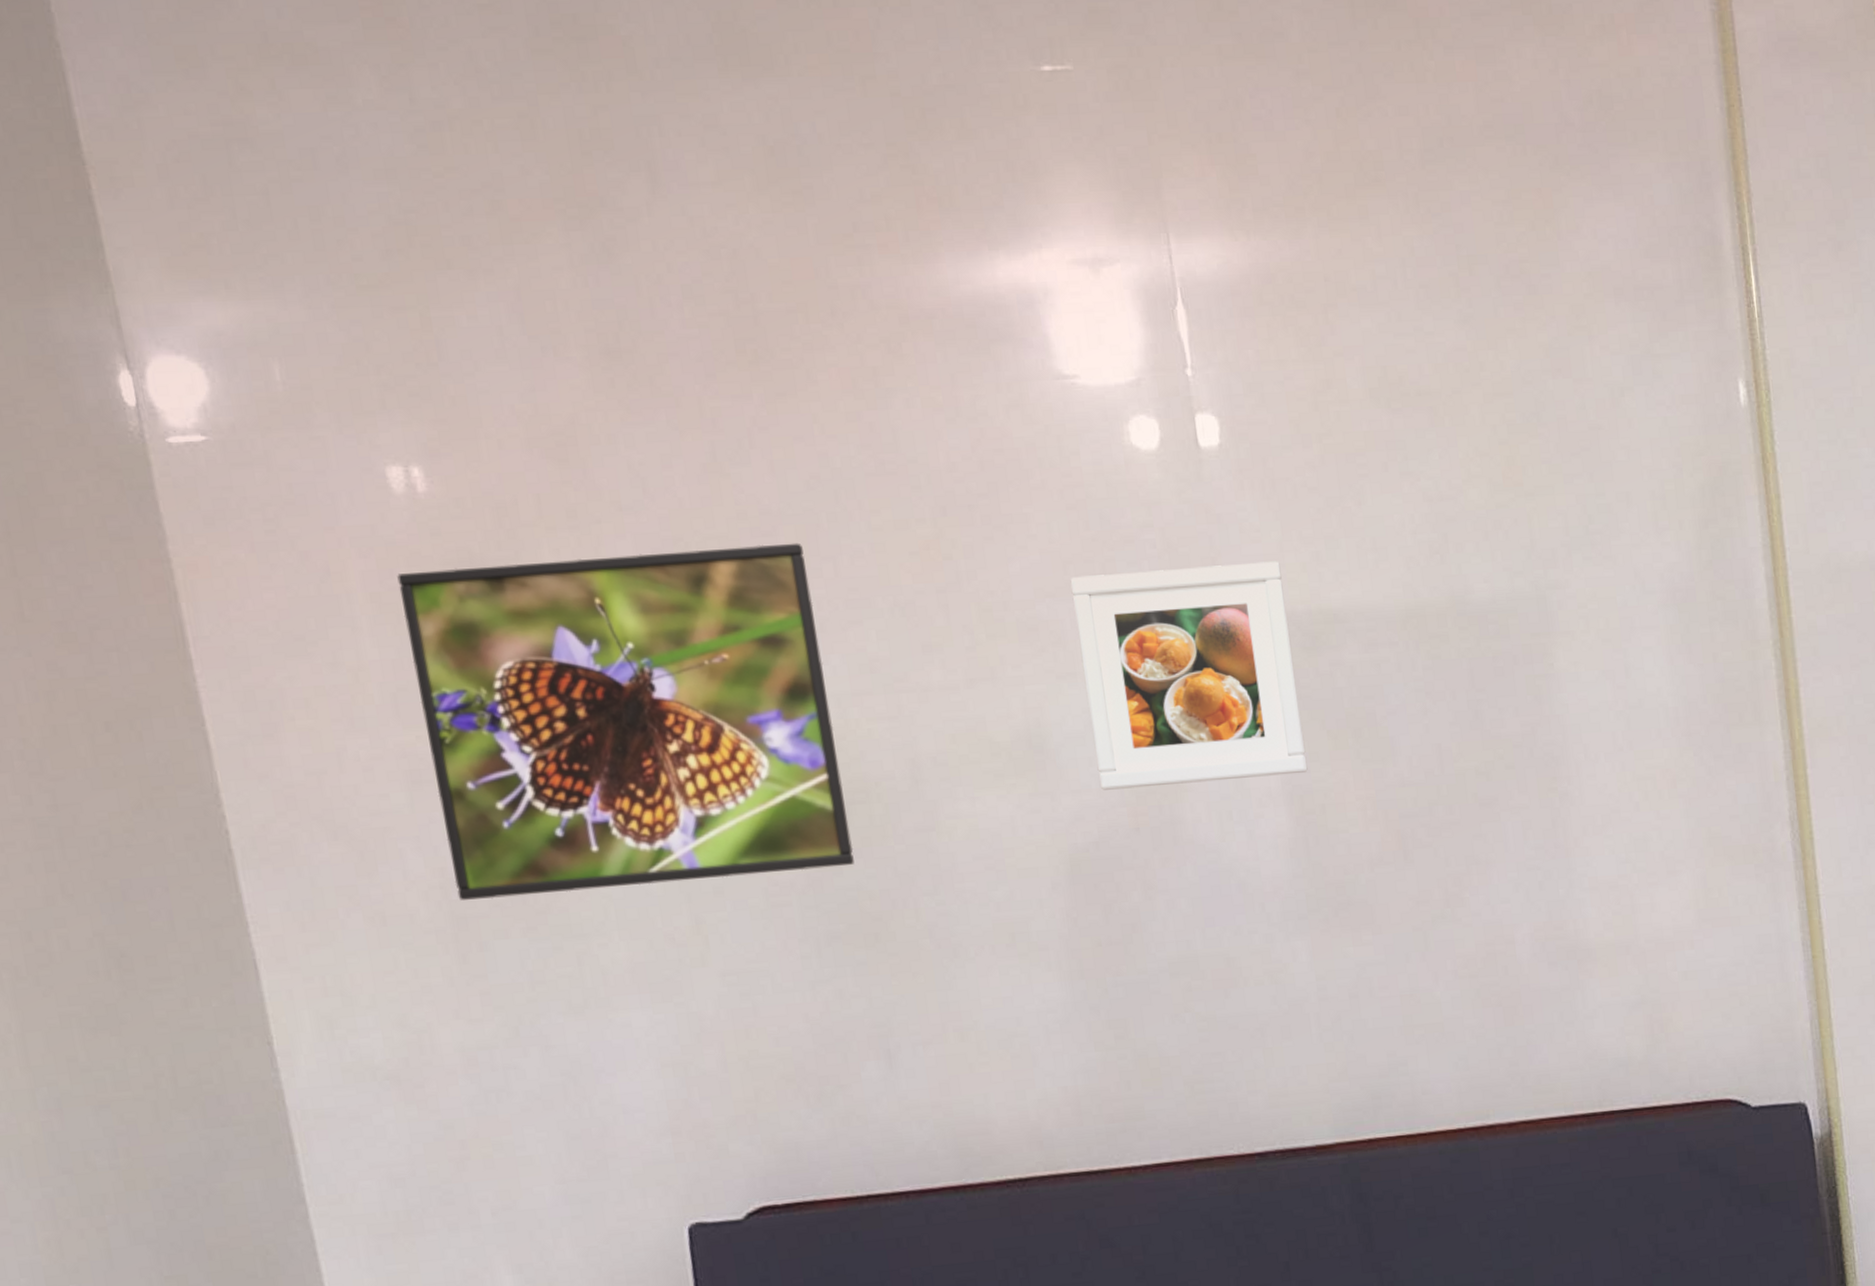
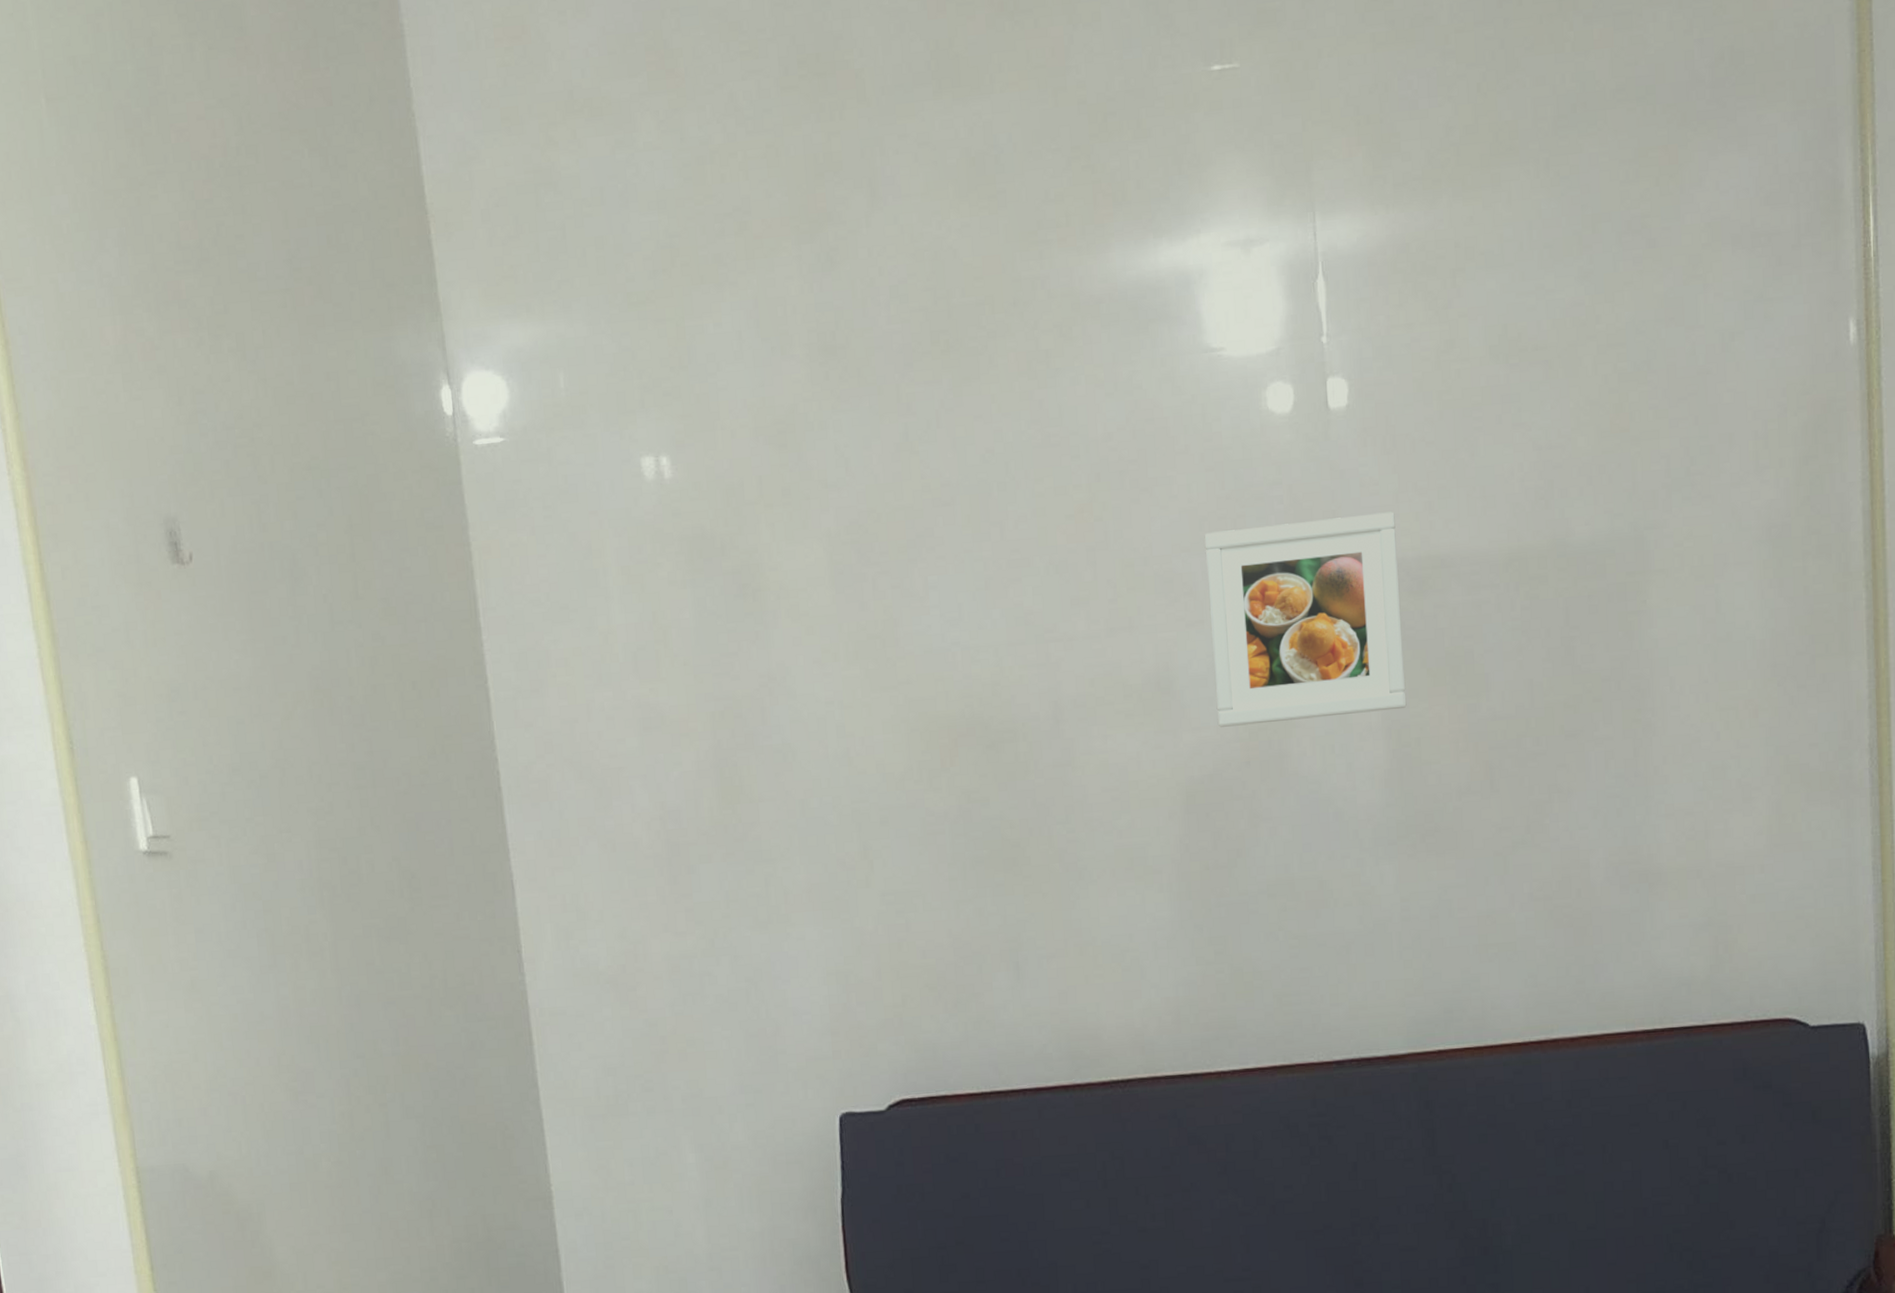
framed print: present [397,543,854,900] -> none [644,510,1000,830]

